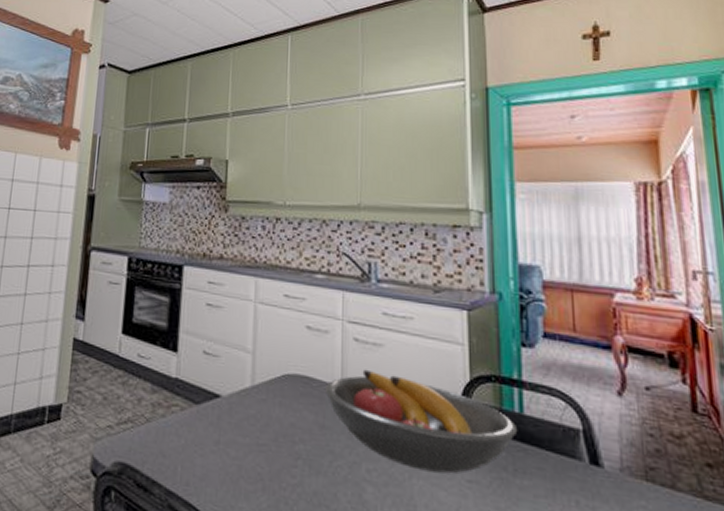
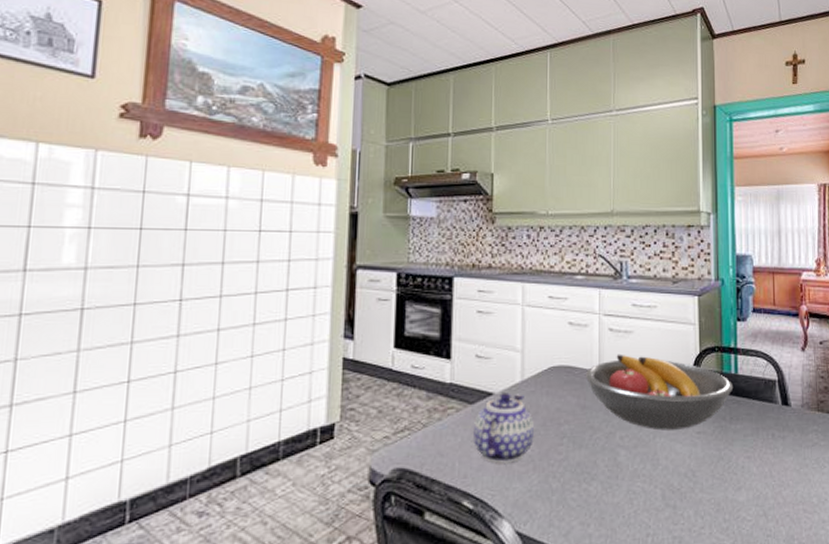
teapot: none [197,396,266,478] -> present [472,393,535,464]

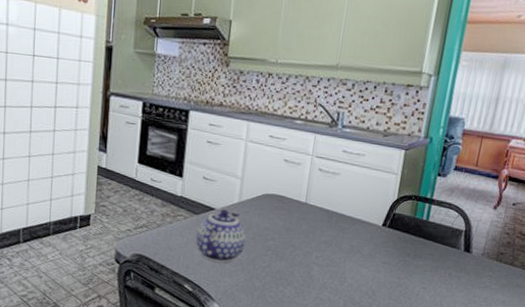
fruit bowl: present [585,354,734,430] -> none [293,190,423,258]

